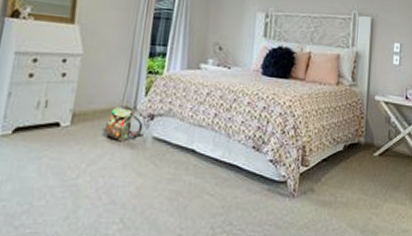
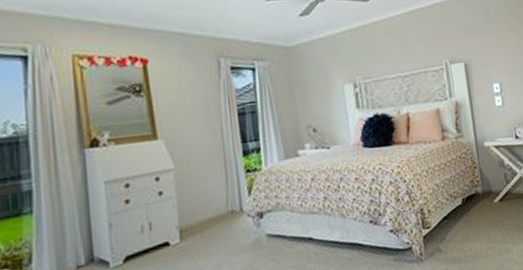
backpack: present [105,107,144,142] -> none [216,211,257,247]

